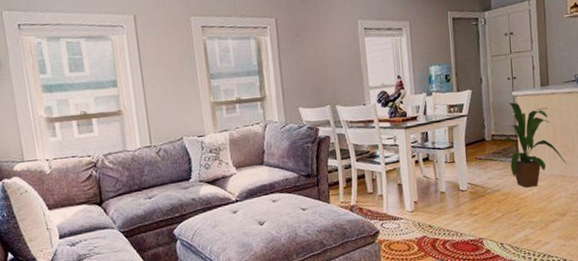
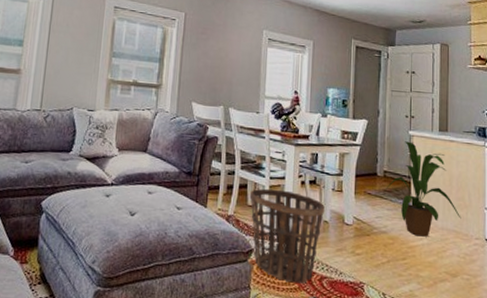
basket: none [368,172,440,252] -> present [249,188,324,284]

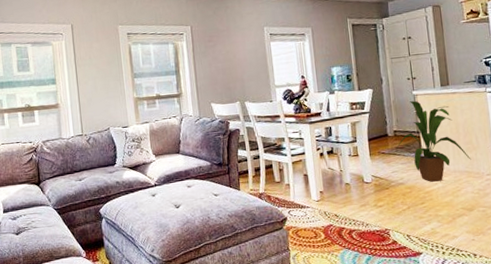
basket: present [249,188,324,284] -> none [275,164,345,240]

